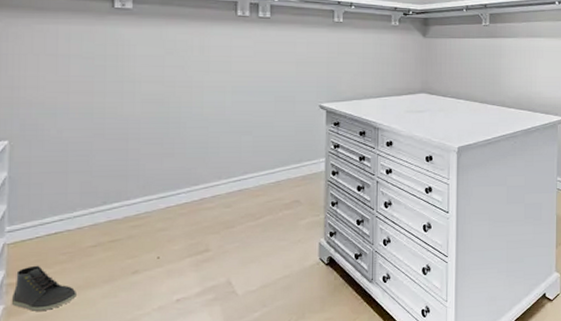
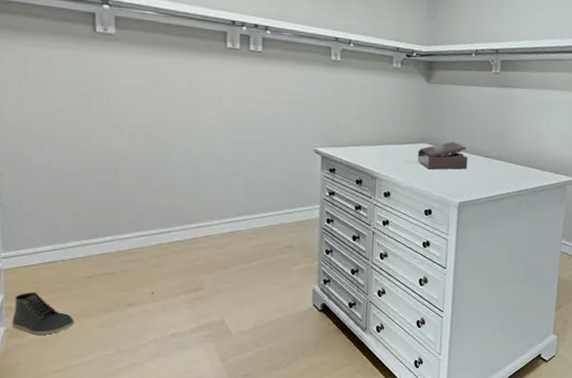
jewelry box: none [416,90,465,117] -> present [417,142,468,170]

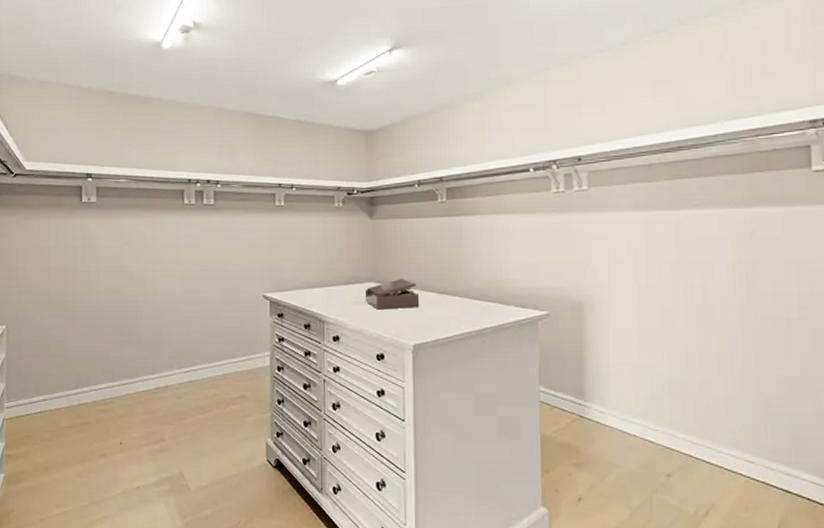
sneaker: present [11,291,75,335] -> none [9,440,58,483]

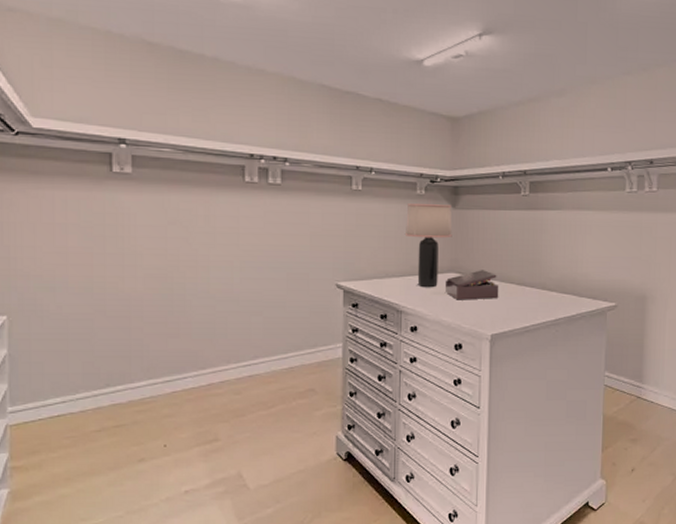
table lamp: none [324,215,370,298] -> present [404,204,452,288]

